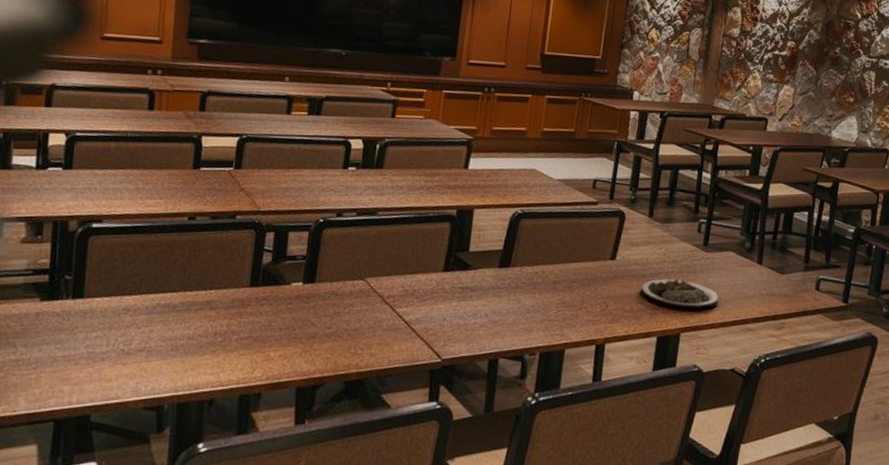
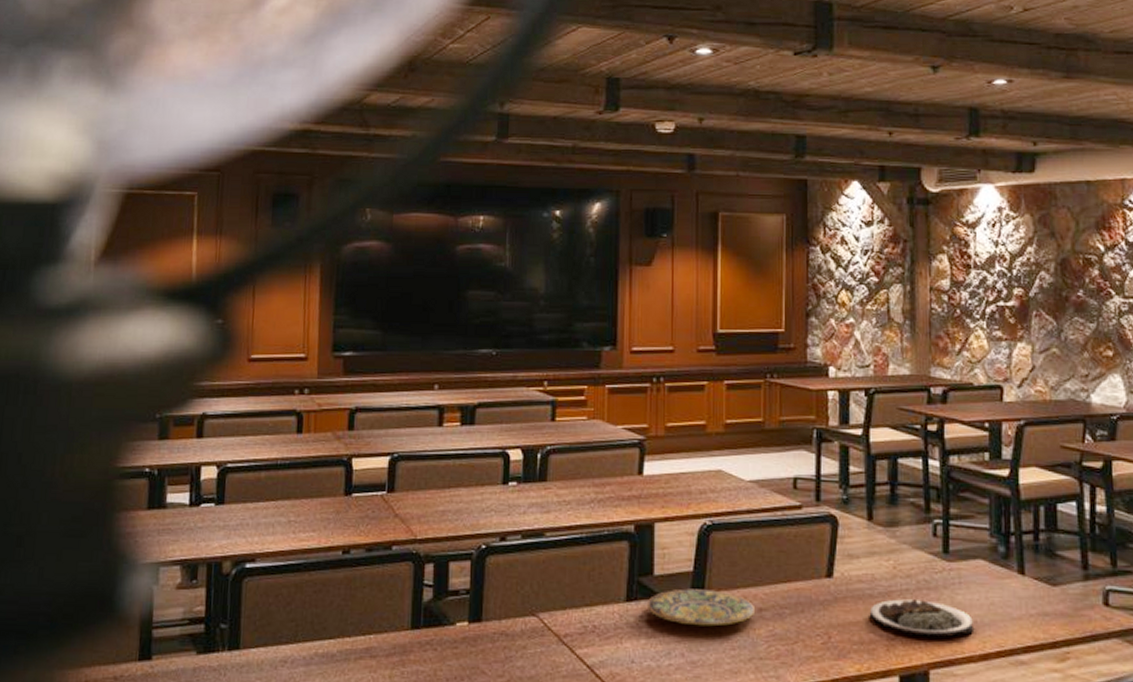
plate: none [460,263,551,294] -> present [646,589,756,627]

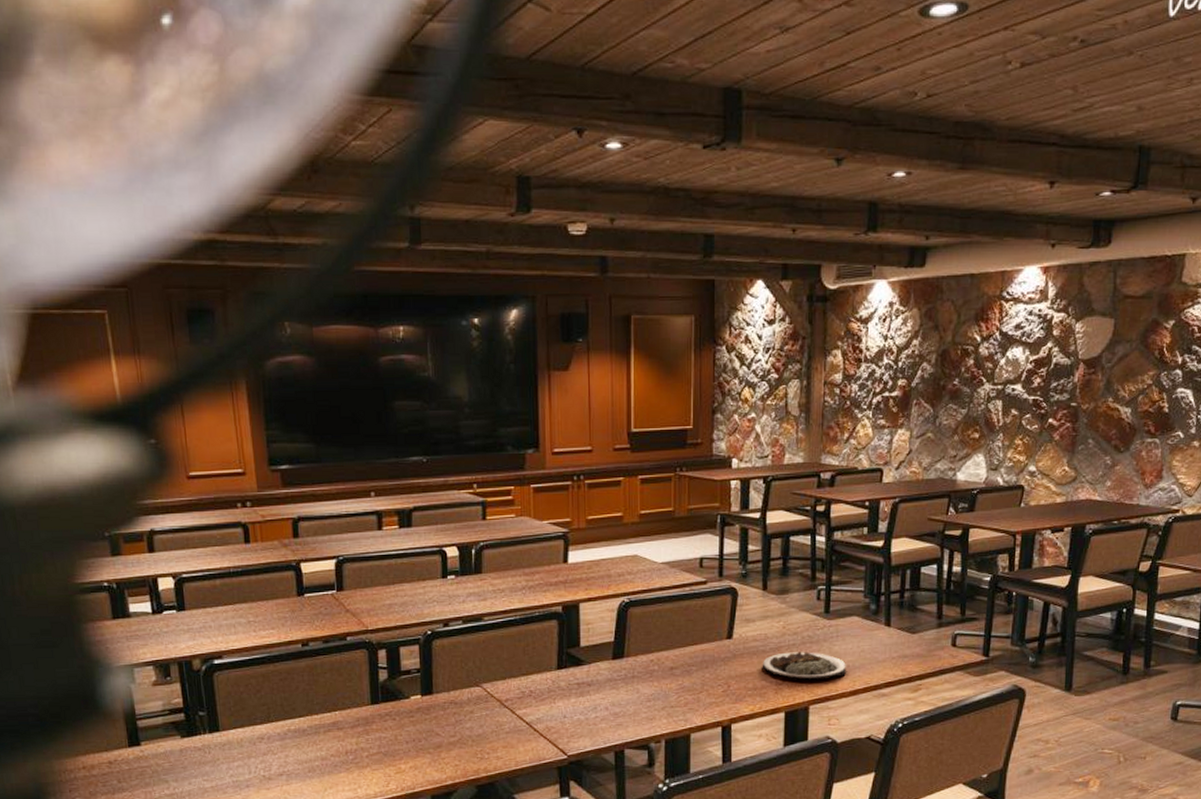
plate: present [646,589,756,627] -> none [575,655,668,685]

